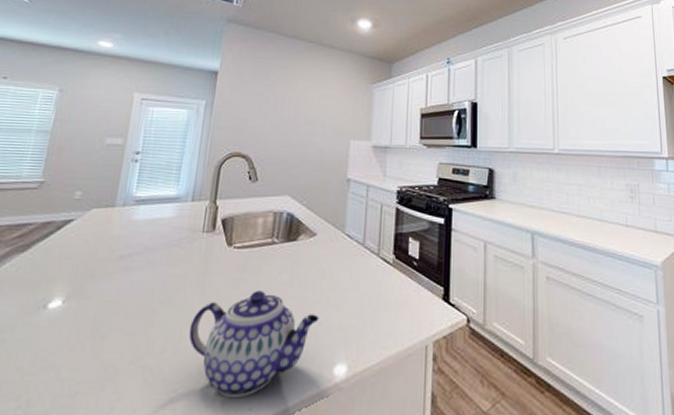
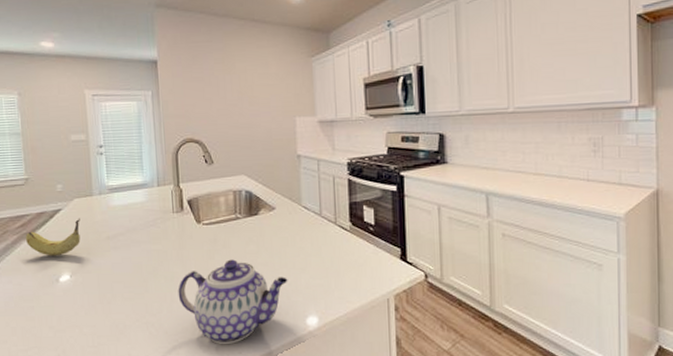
fruit: none [19,231,93,276] -> present [26,218,81,256]

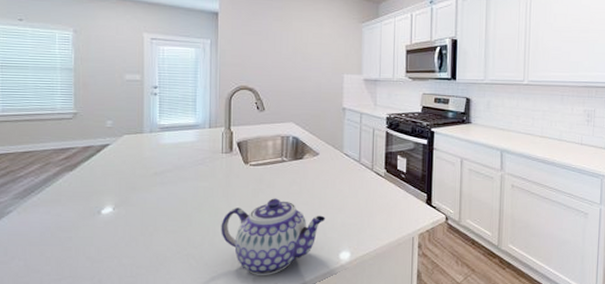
fruit: present [26,218,81,256] -> none [70,153,128,189]

